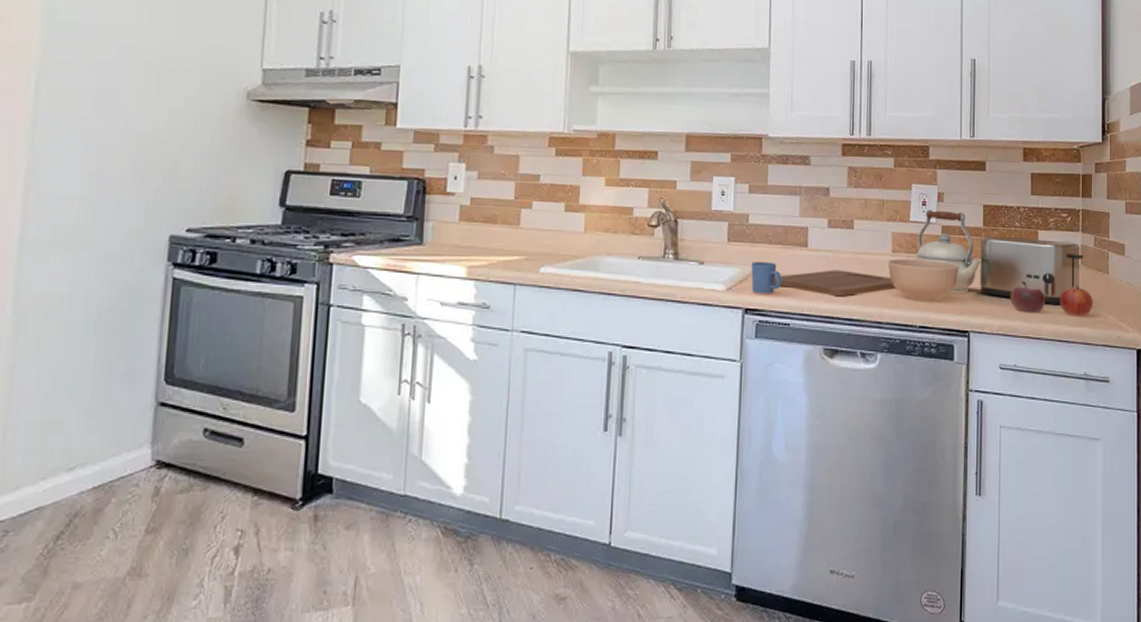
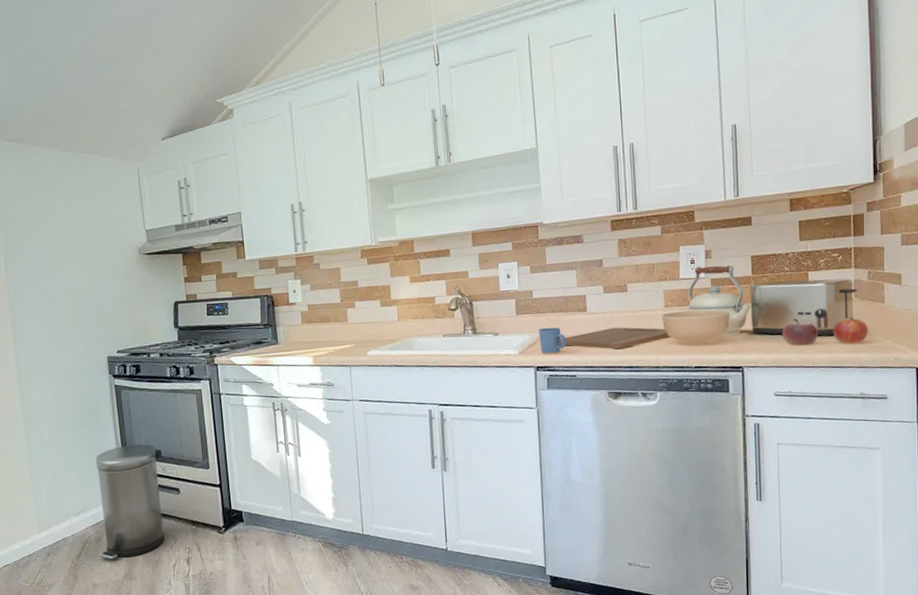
pedal bin: none [93,368,226,545] -> present [95,444,165,560]

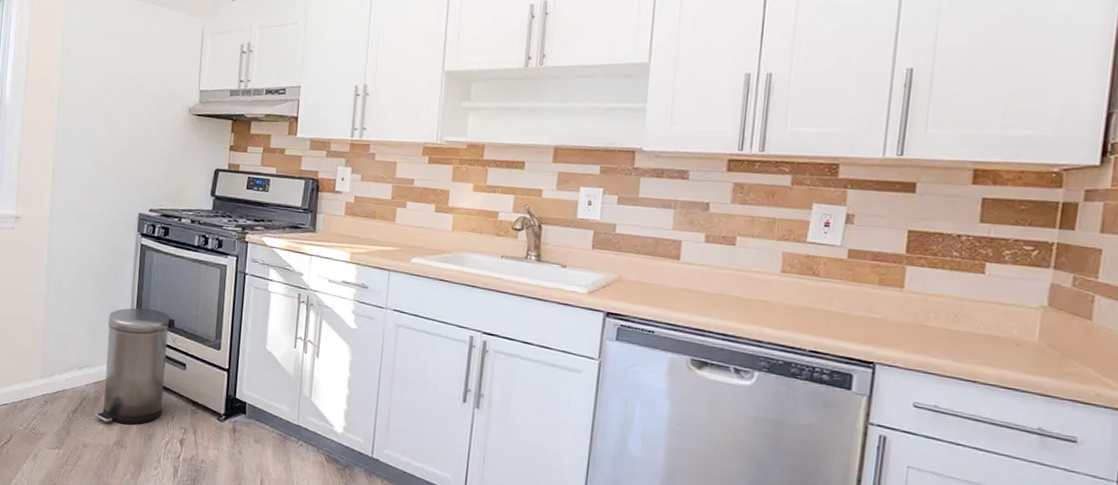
mug: present [538,327,567,355] -> none [615,269,649,303]
cutting board: present [559,327,670,350] -> none [639,284,783,312]
bowl: present [661,309,730,346] -> none [774,279,868,327]
kettle: present [685,265,752,336] -> none [809,231,899,323]
toaster: present [750,278,857,337] -> none [894,264,1054,348]
fruit: present [781,318,819,346] -> none [935,316,989,354]
fruit: present [833,317,869,344] -> none [1009,329,1064,365]

